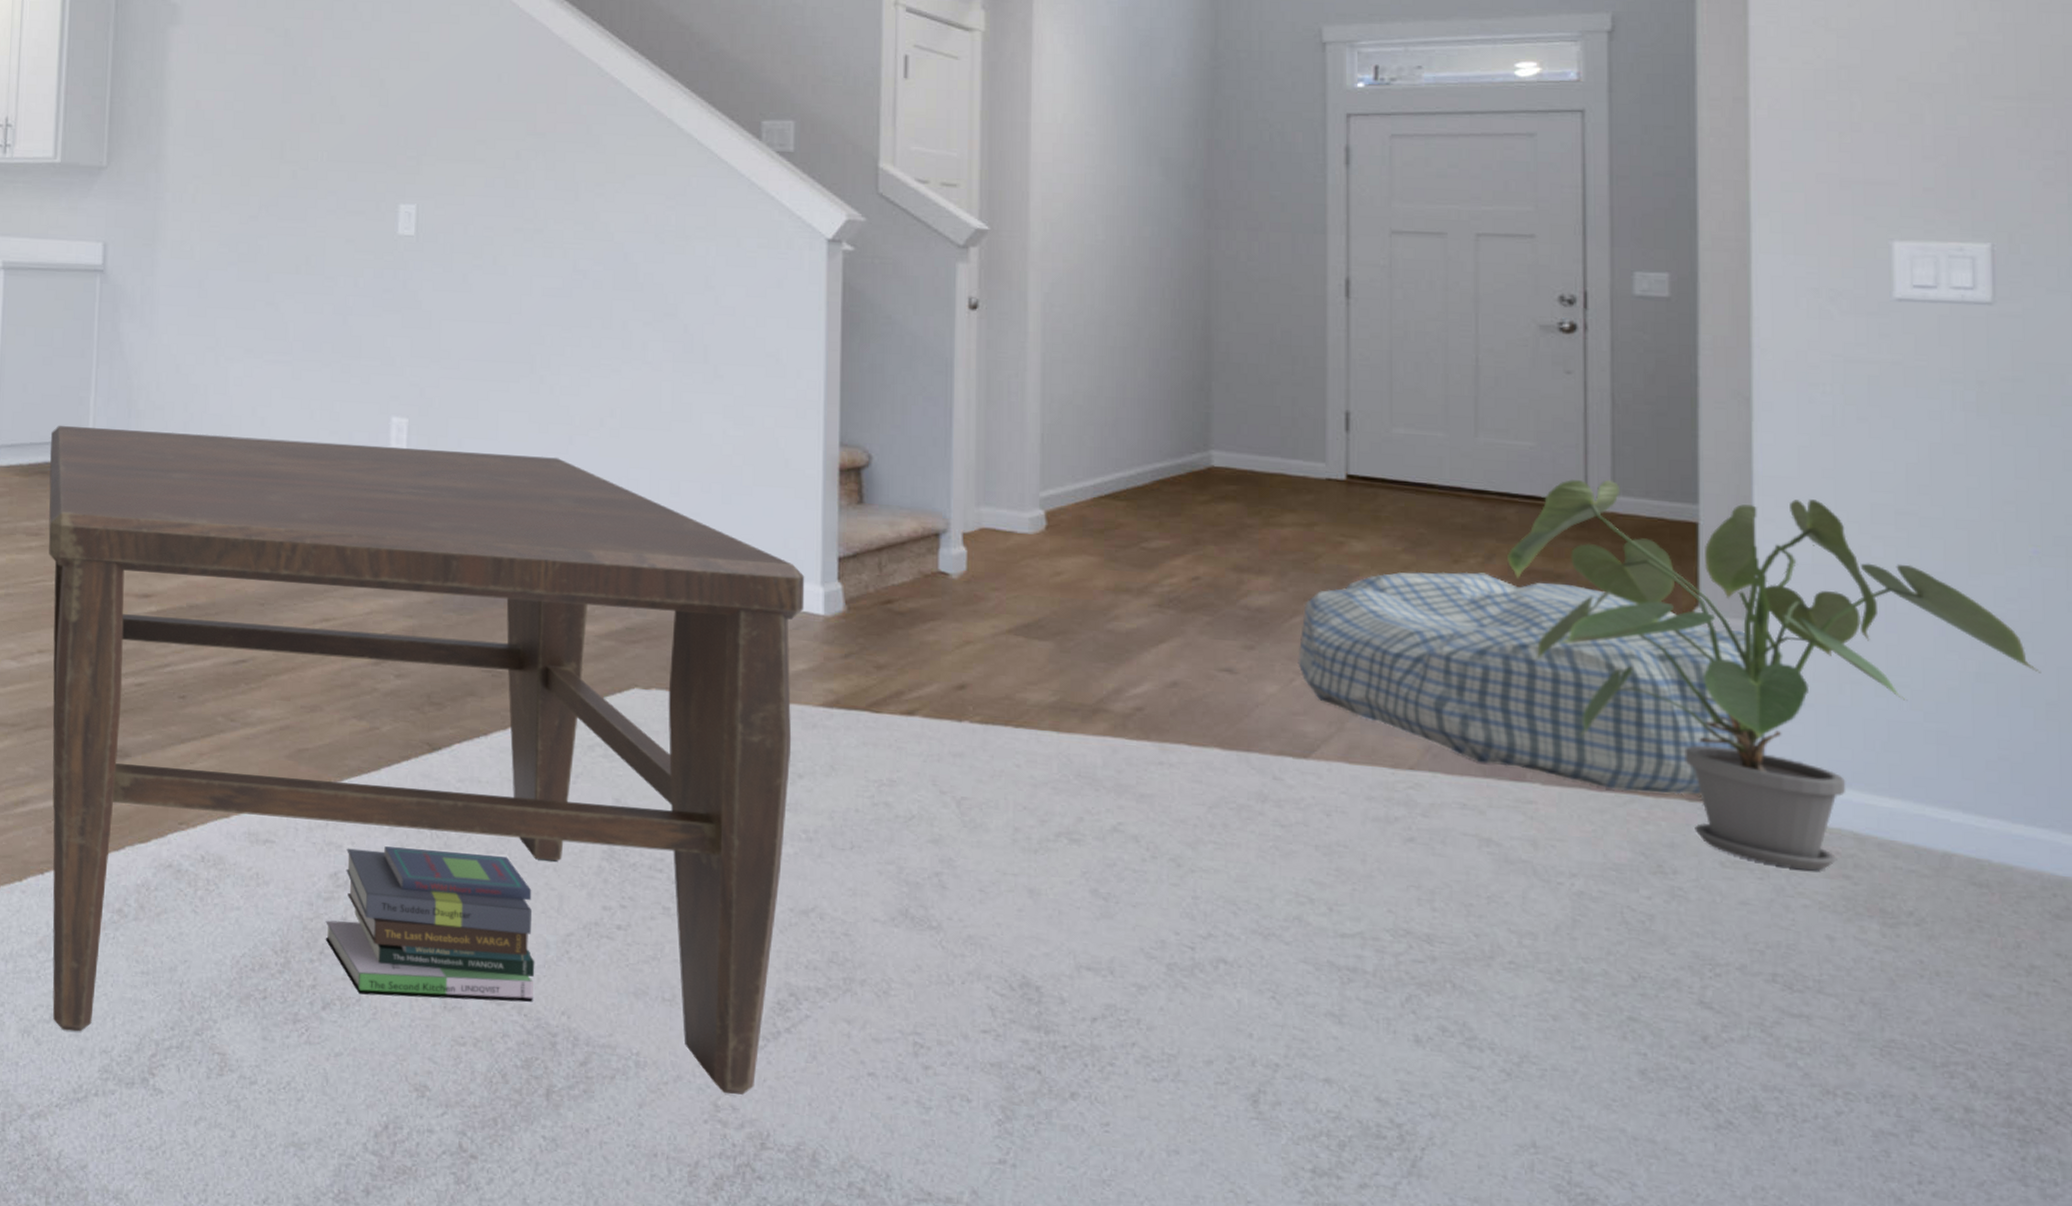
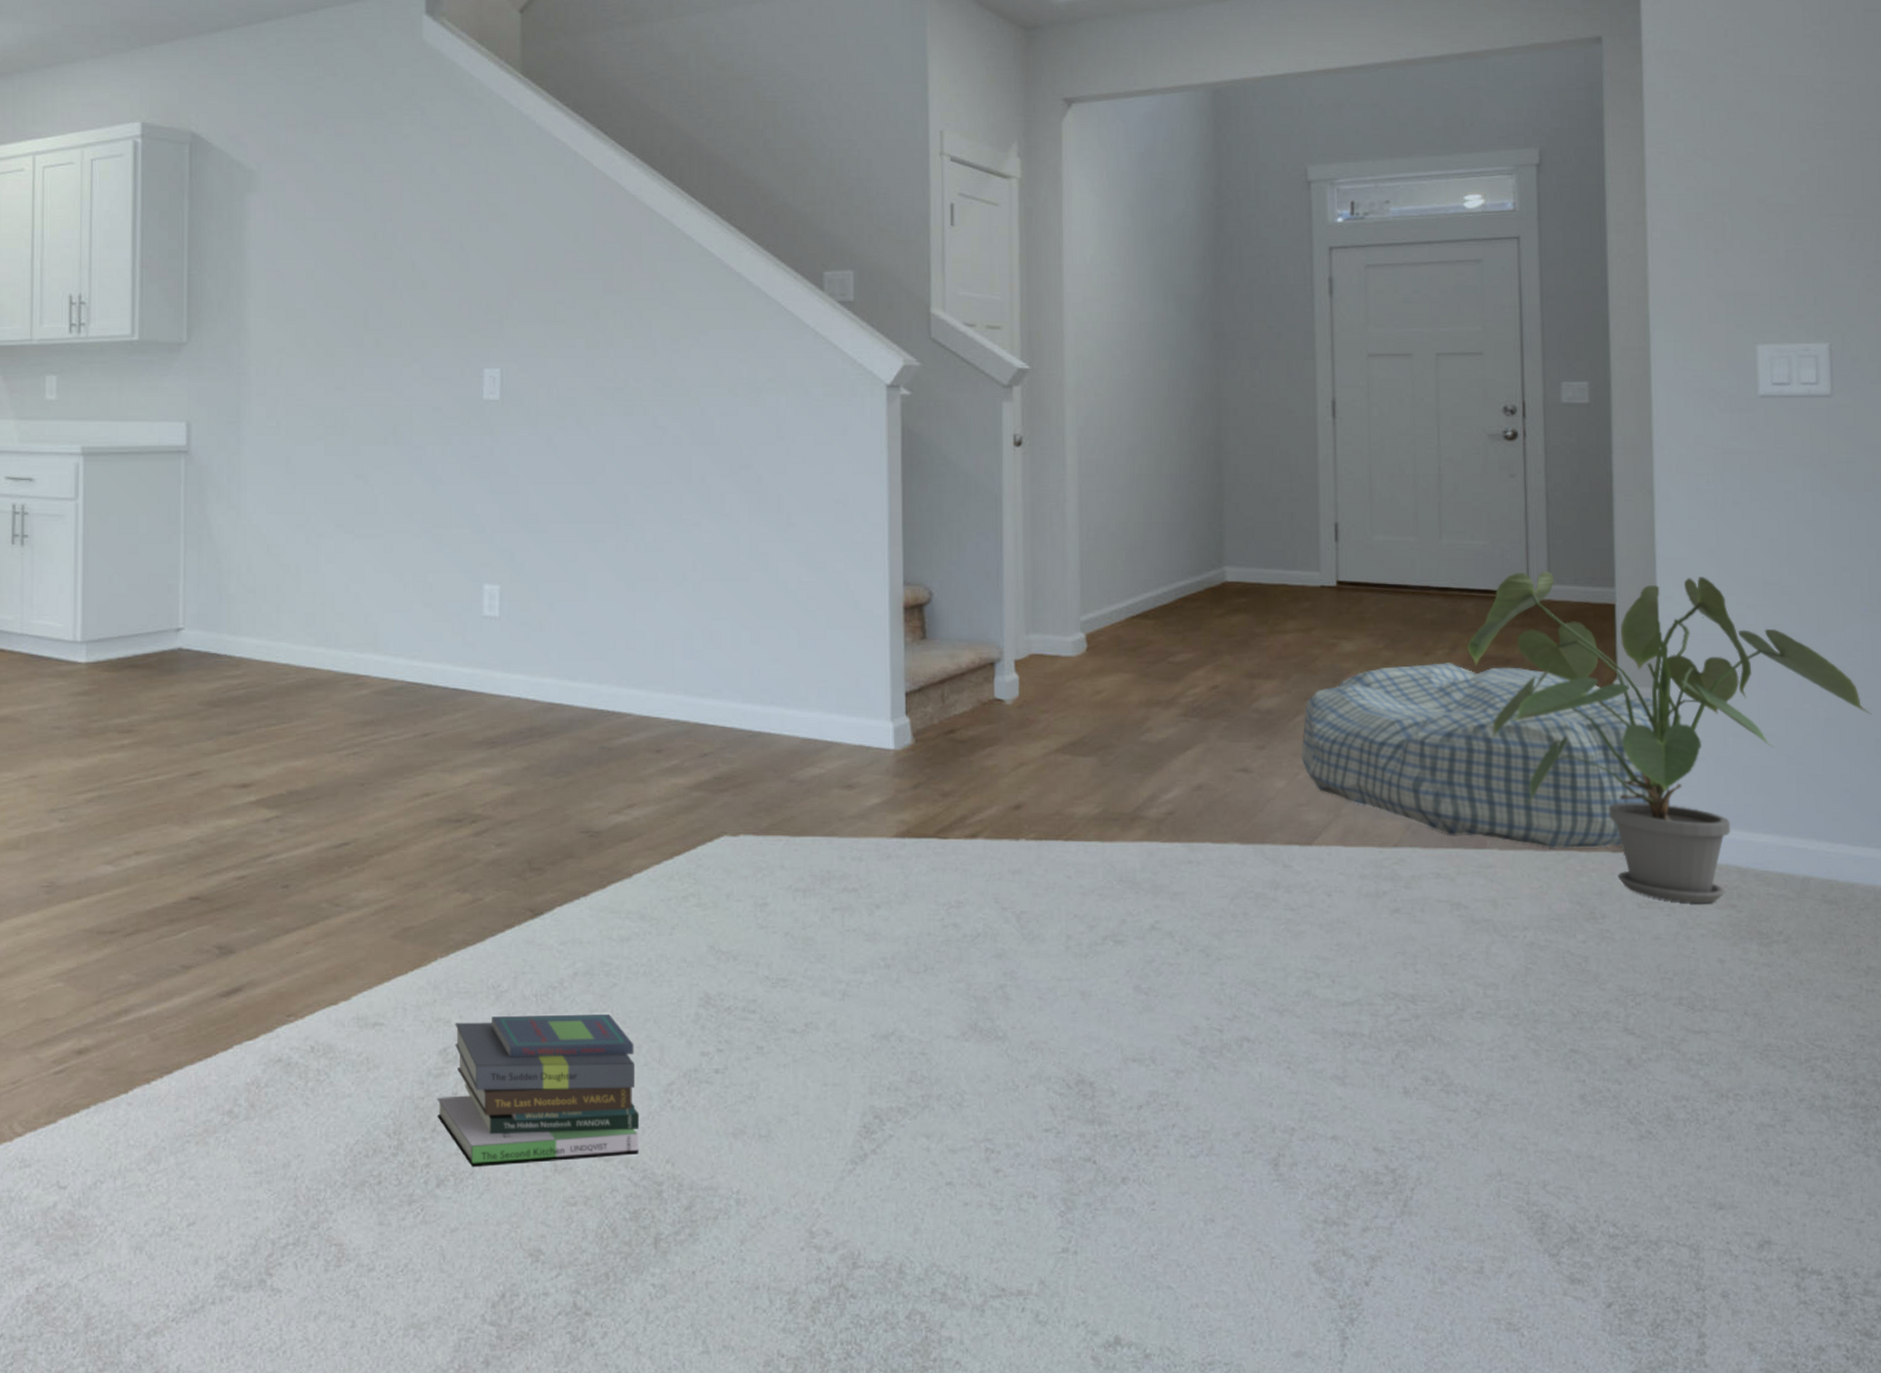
coffee table: present [48,425,805,1095] -> none [139,614,877,1242]

